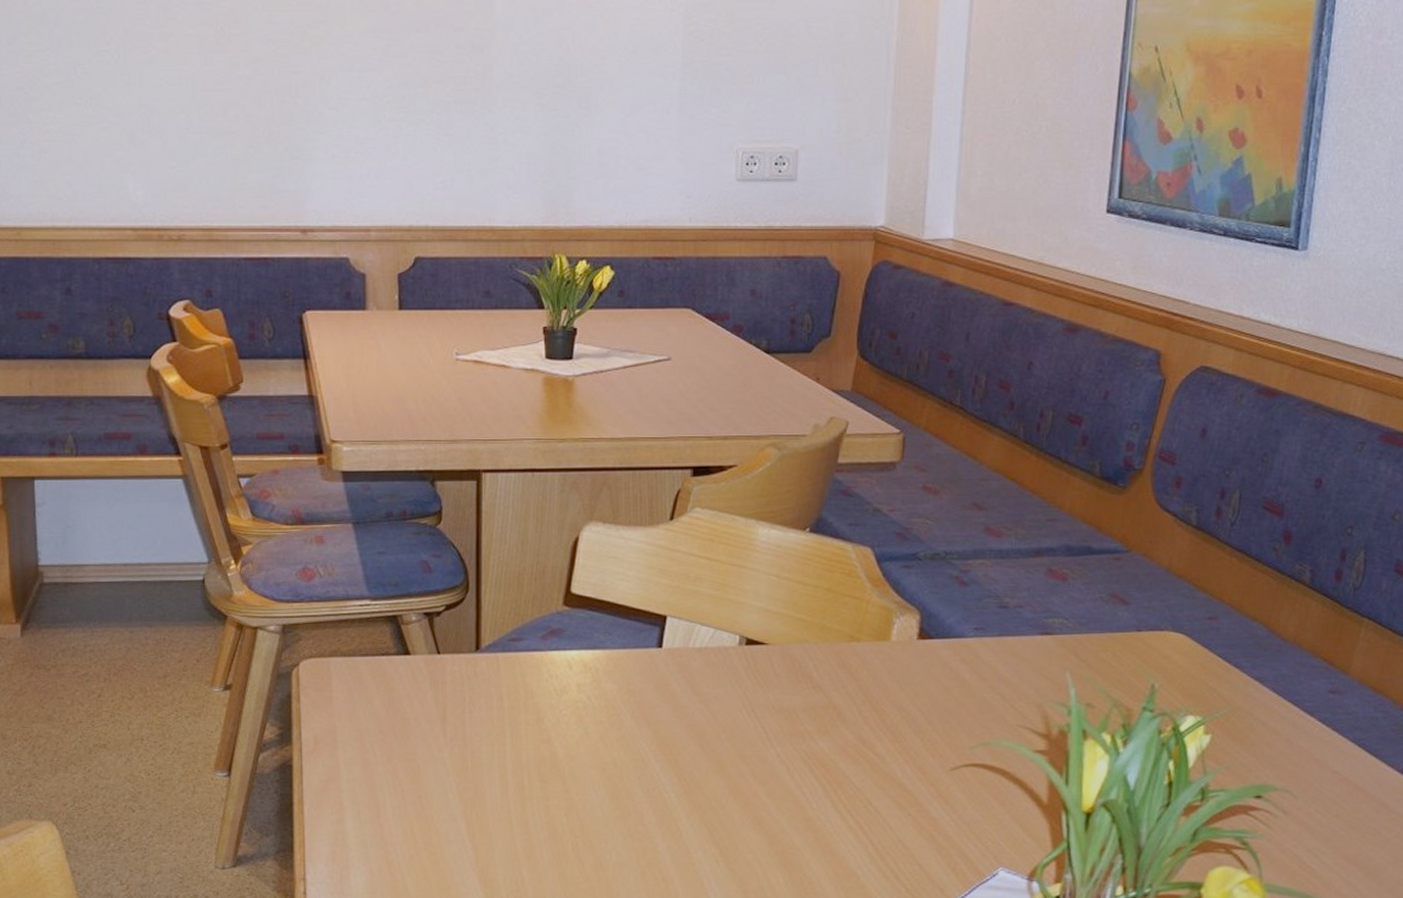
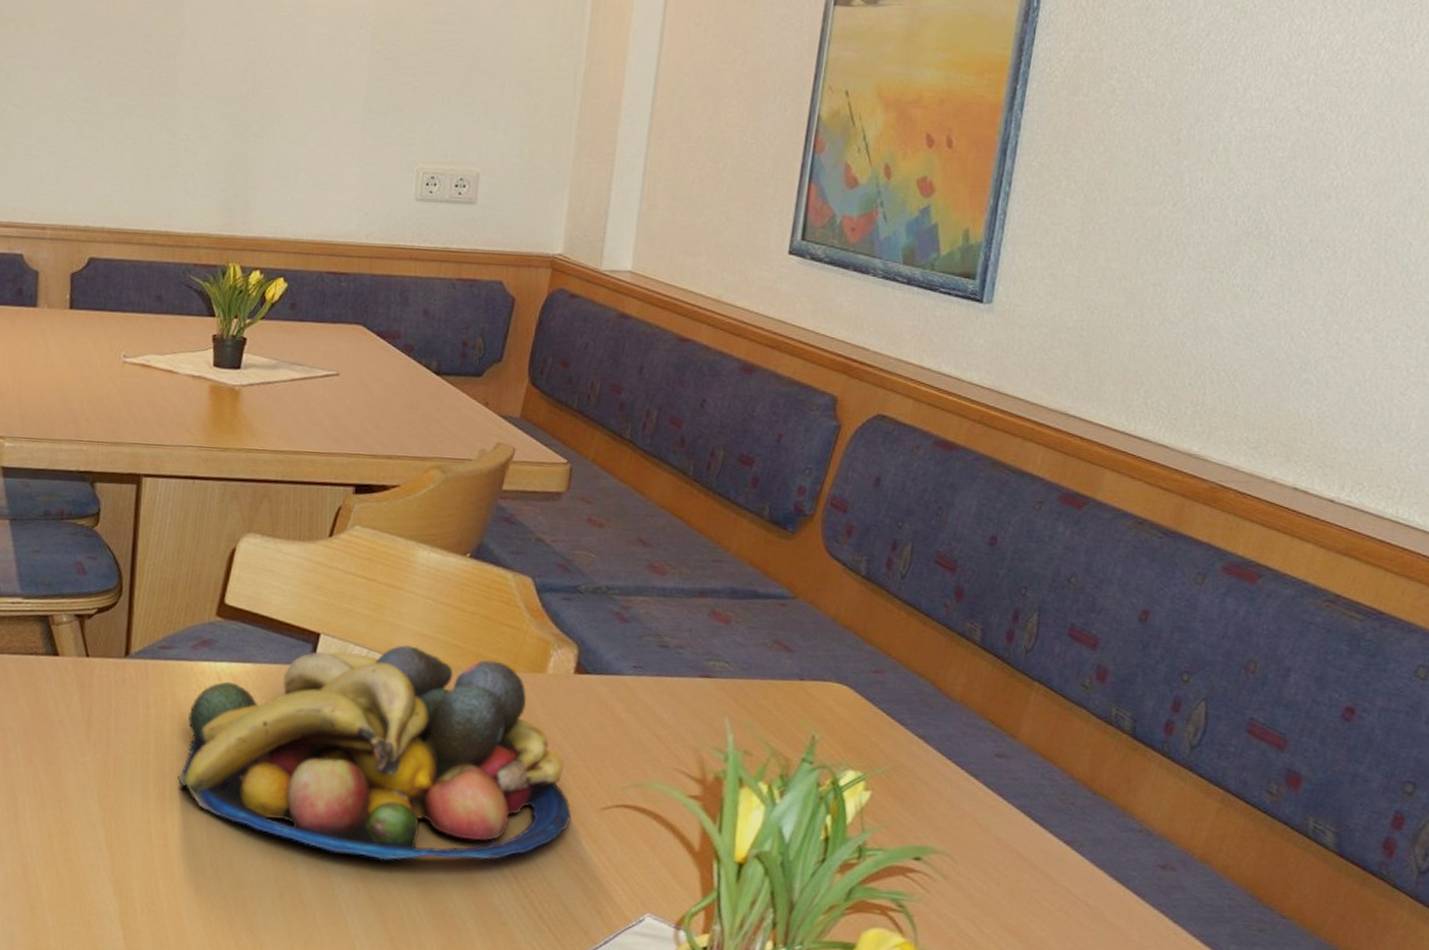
fruit bowl: none [534,622,922,833] -> present [177,645,571,861]

